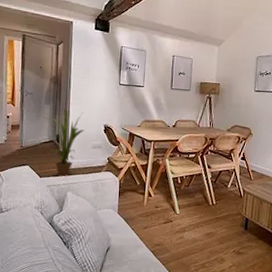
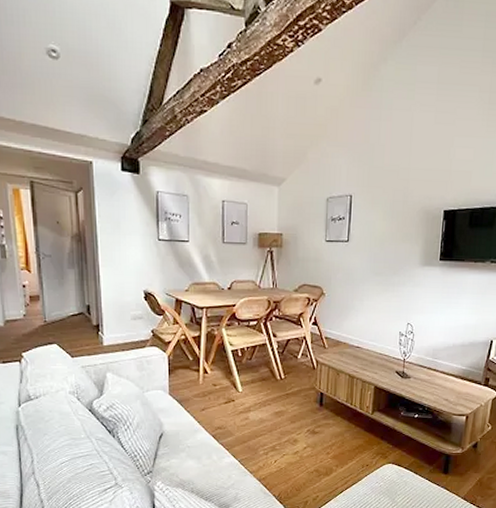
house plant: present [43,107,85,177] -> none [68,271,121,356]

